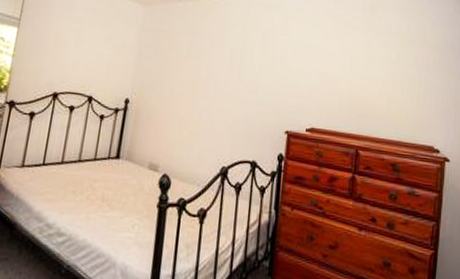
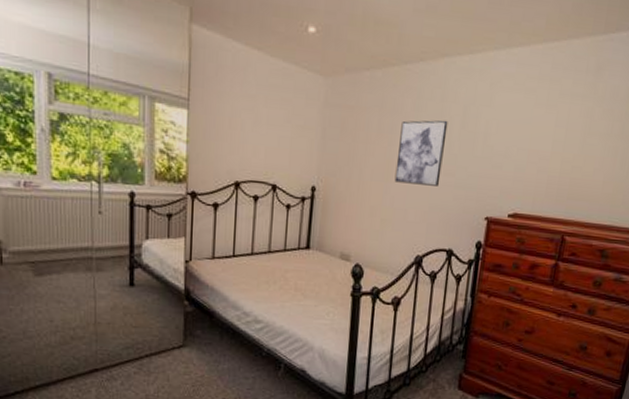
wall art: none [202,44,250,102] -> present [394,120,448,186]

